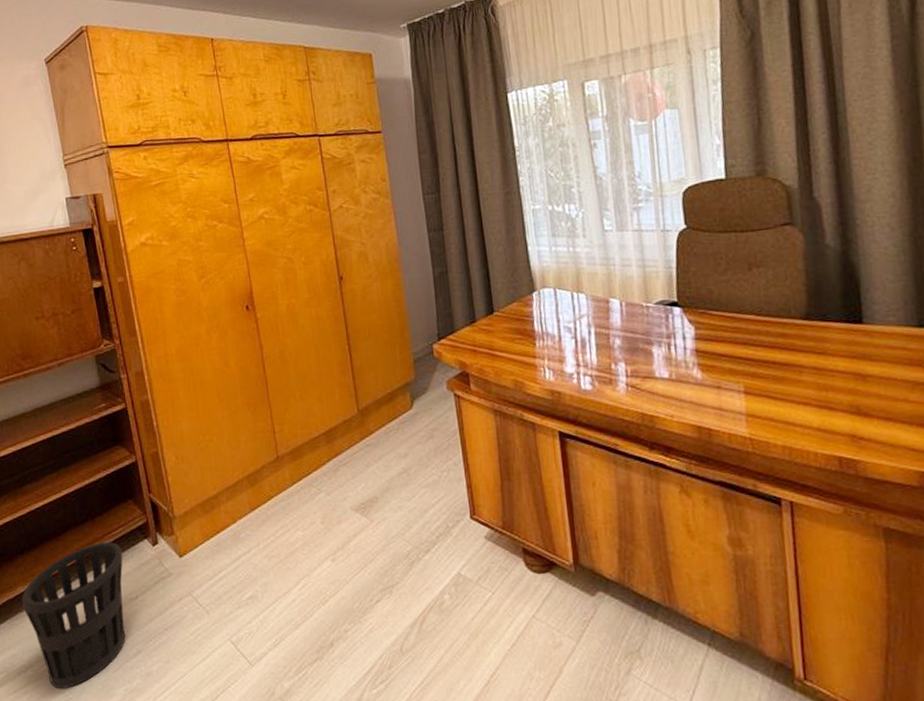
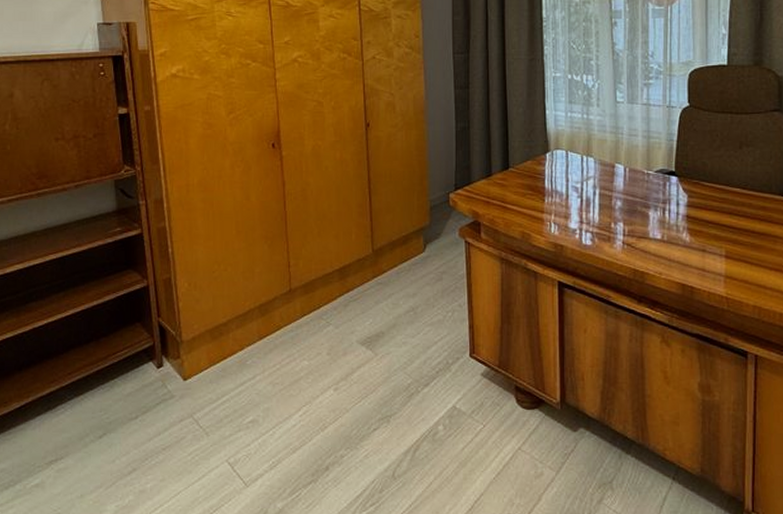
wastebasket: present [21,542,126,689] -> none [16,363,126,504]

